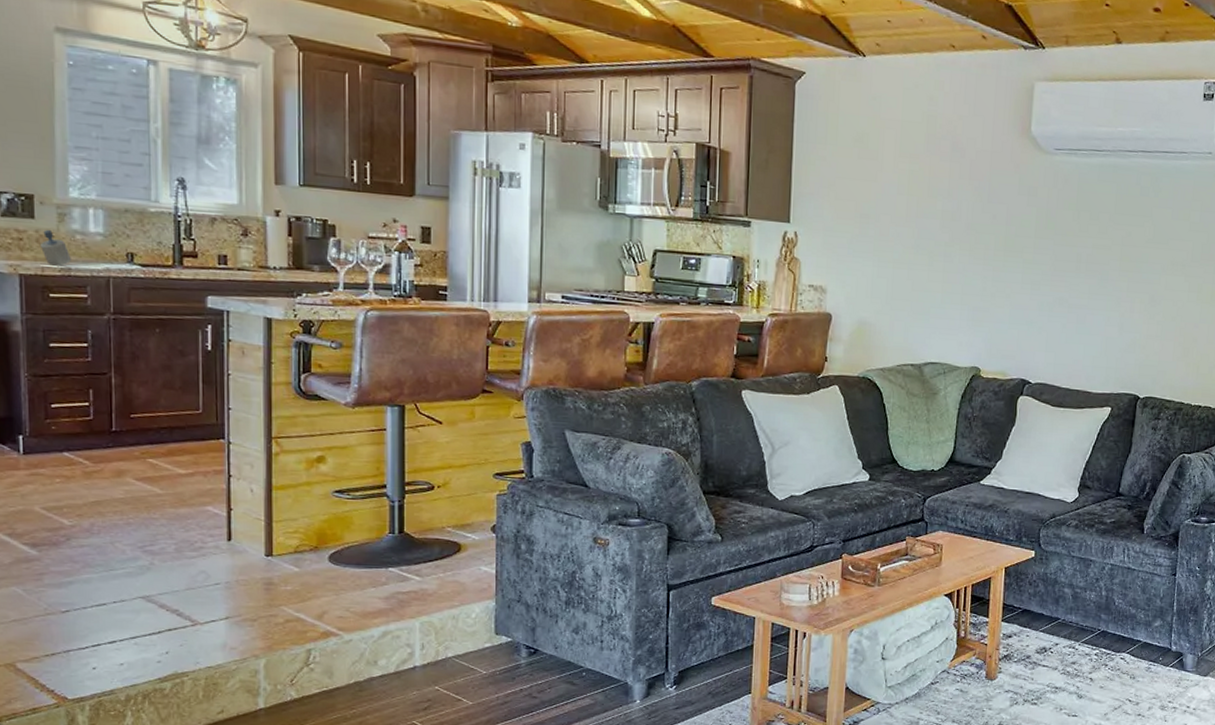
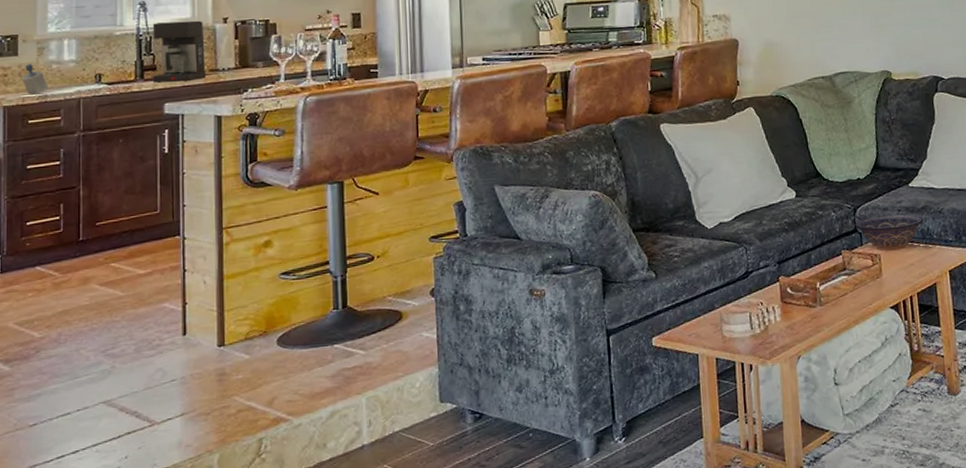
coffee maker: none [193,204,254,276] -> present [152,20,206,84]
decorative bowl: none [922,508,989,543] -> present [855,214,924,251]

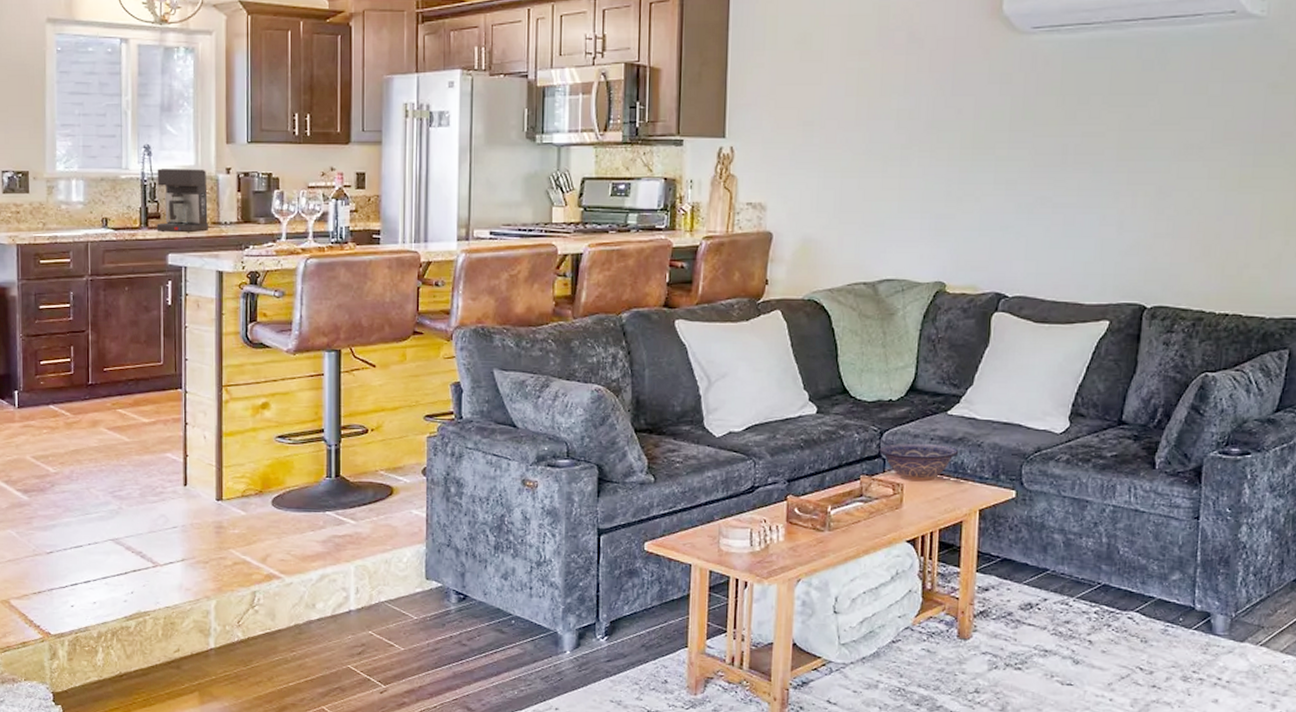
soap dispenser: present [21,63,48,95] -> none [32,201,57,235]

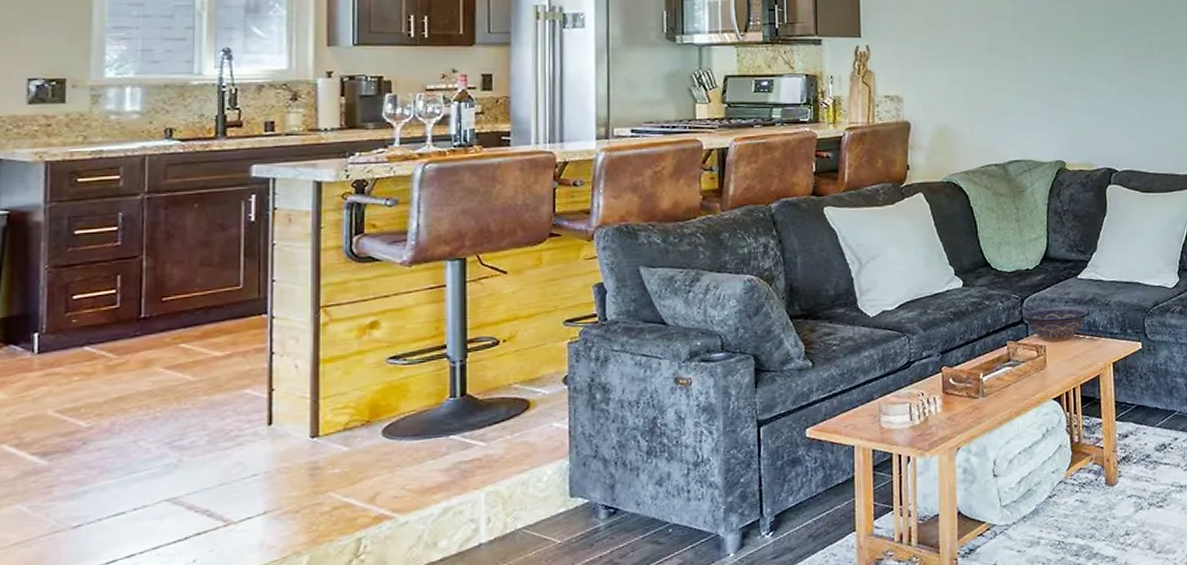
coffee maker: present [156,169,208,233] -> none [237,73,304,142]

